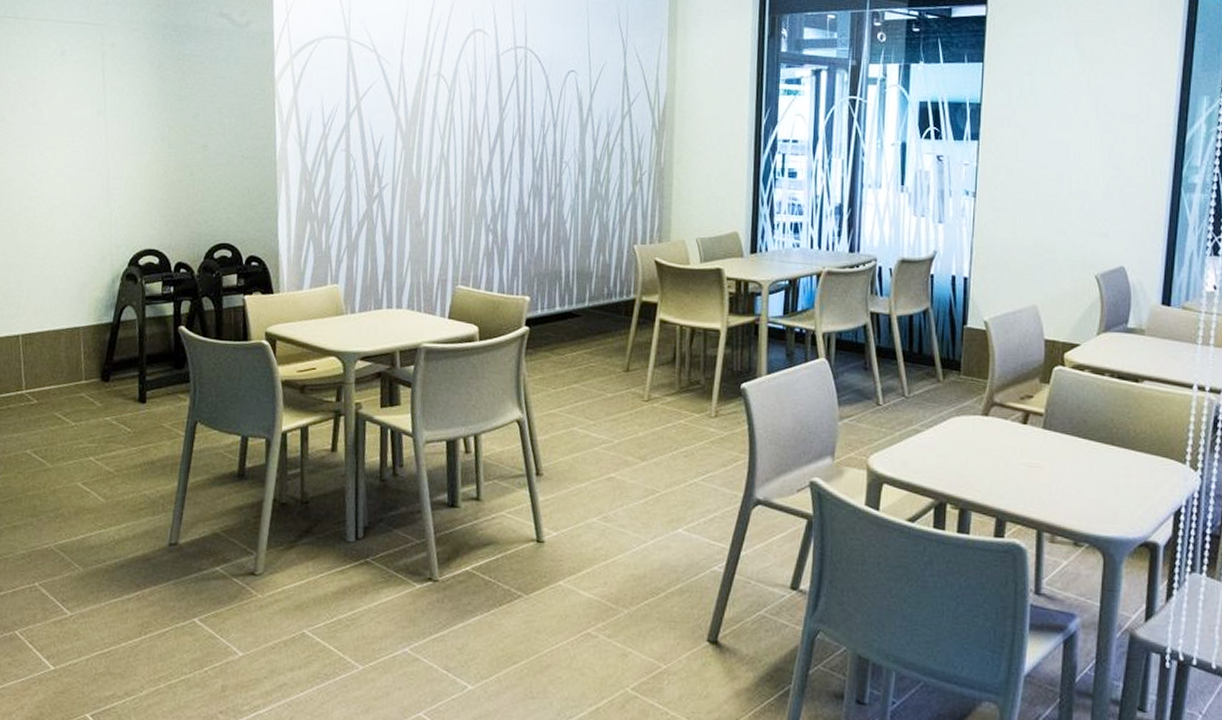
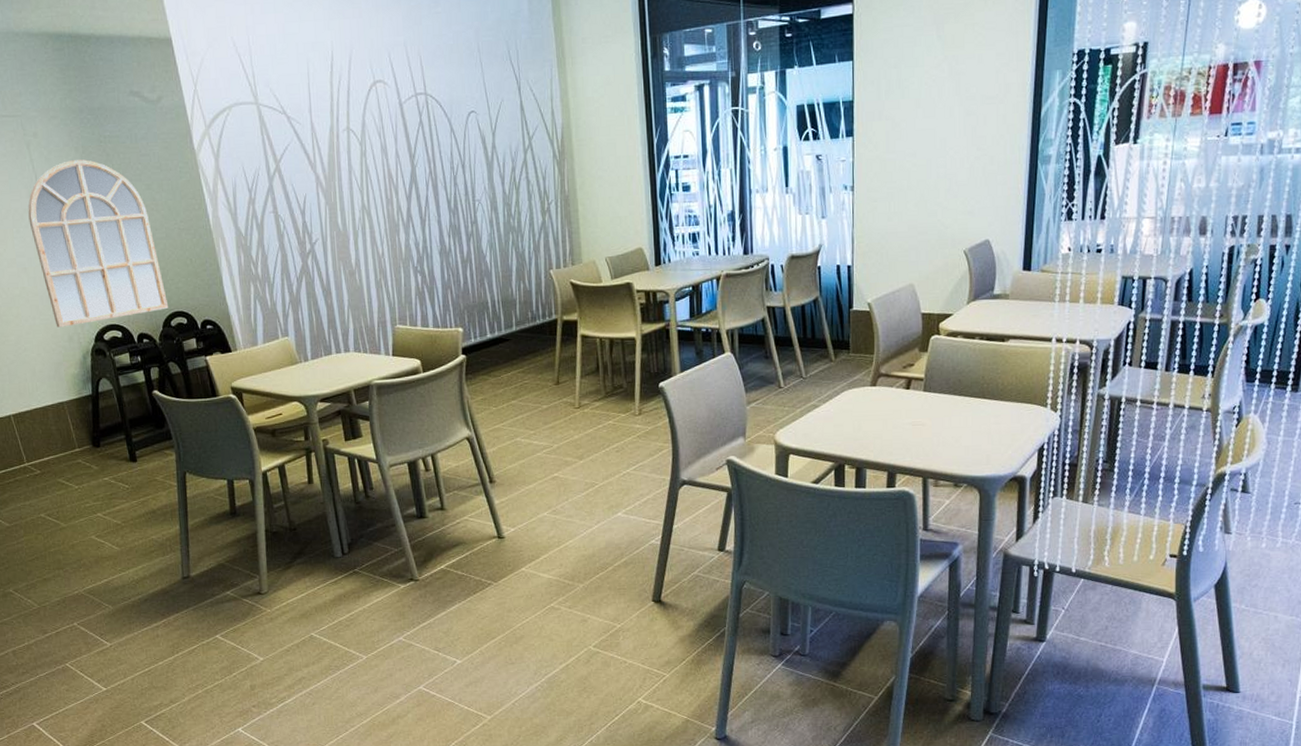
mirror: none [86,74,215,246] -> present [28,159,169,327]

